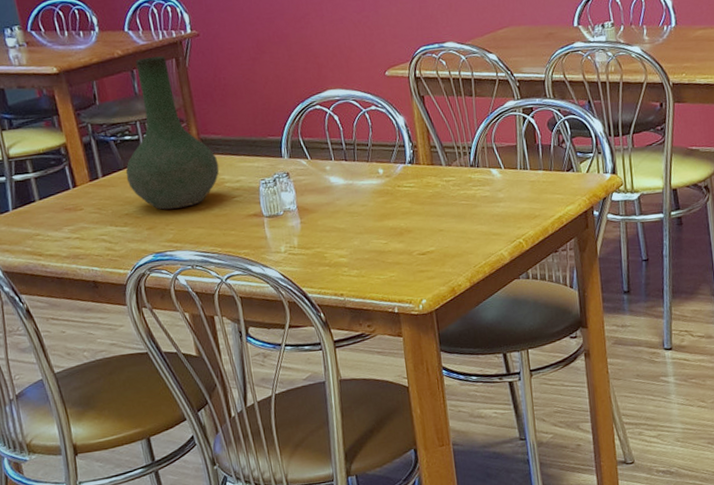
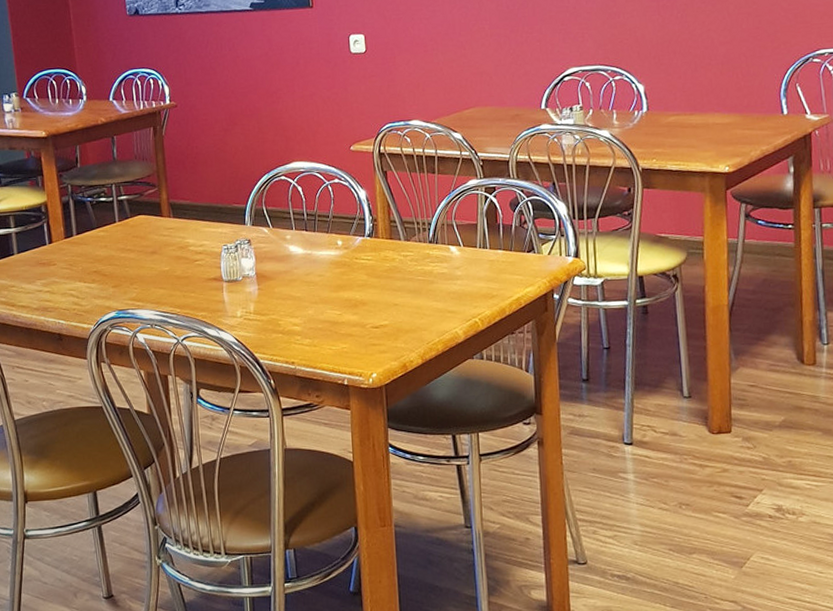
vase: present [125,56,220,210] -> none [98,124,185,269]

